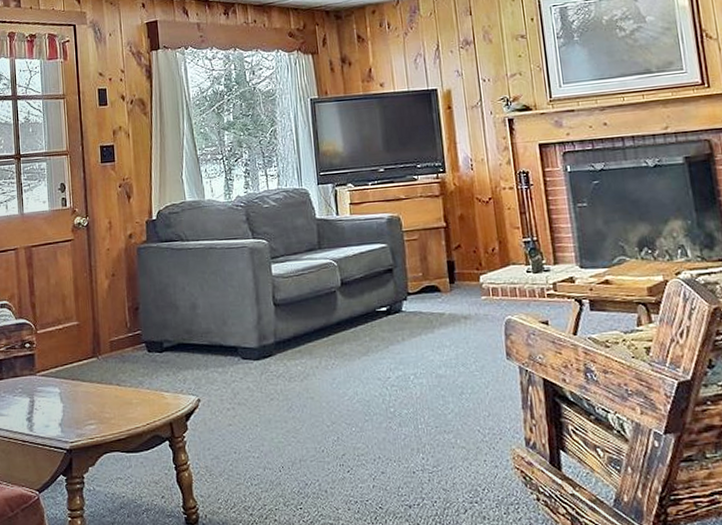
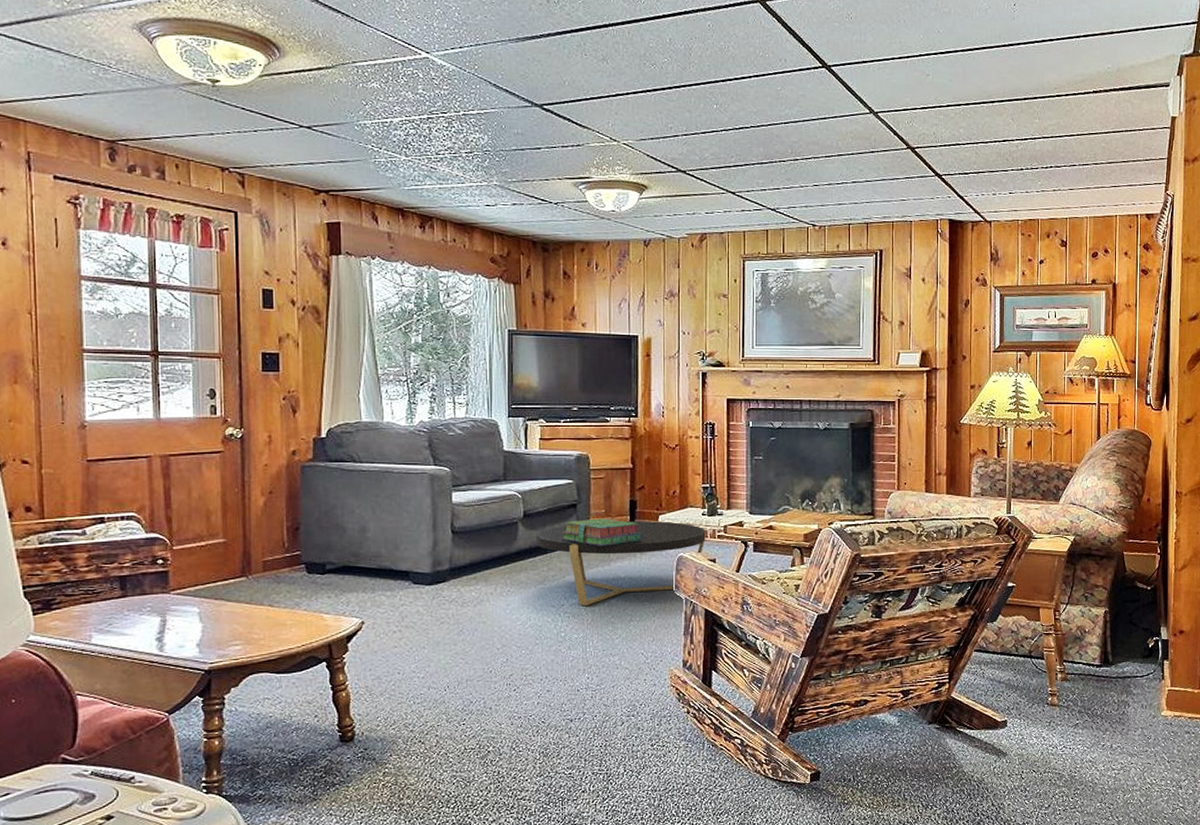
coffee table: none [355,281,535,378] -> present [536,521,706,606]
stack of books: none [380,282,465,312] -> present [561,518,643,546]

